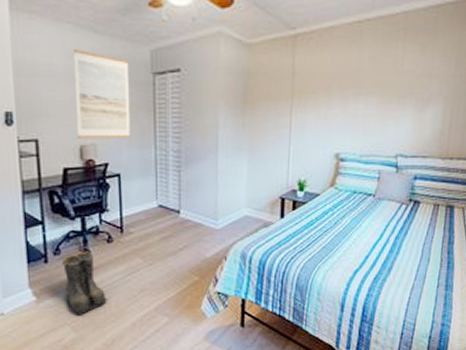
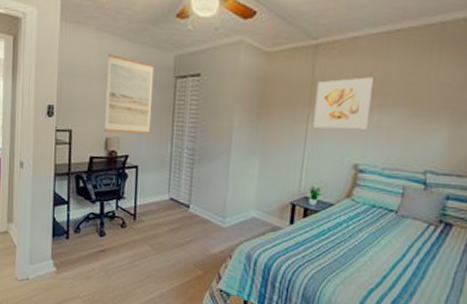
boots: present [61,251,108,314] -> none [80,232,117,290]
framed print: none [296,67,349,120] -> present [313,77,373,129]

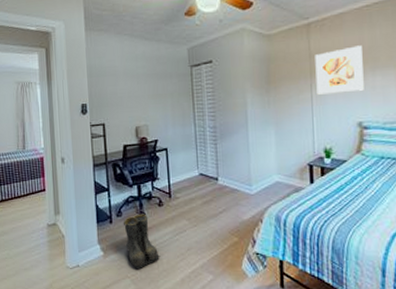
boots: none [80,232,117,290] -> present [123,214,161,268]
wall art: present [103,53,155,135] -> none [129,53,175,121]

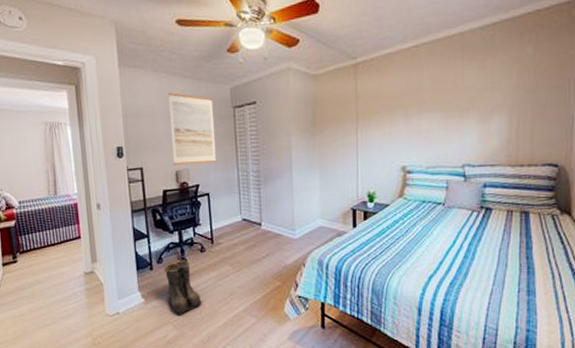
wall art: none [129,53,175,121] -> present [167,92,217,165]
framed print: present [315,45,364,95] -> none [361,88,409,138]

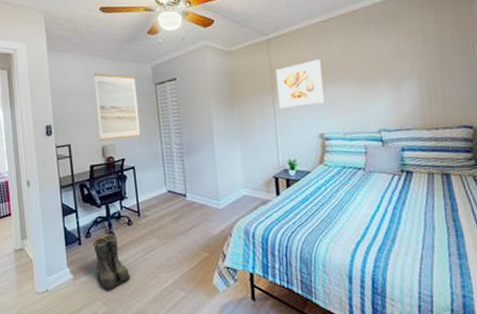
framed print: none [361,88,409,138] -> present [276,59,324,108]

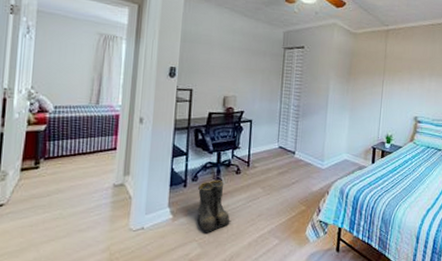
wall art: present [93,72,141,141] -> none [222,26,267,94]
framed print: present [276,59,324,108] -> none [386,55,425,92]

